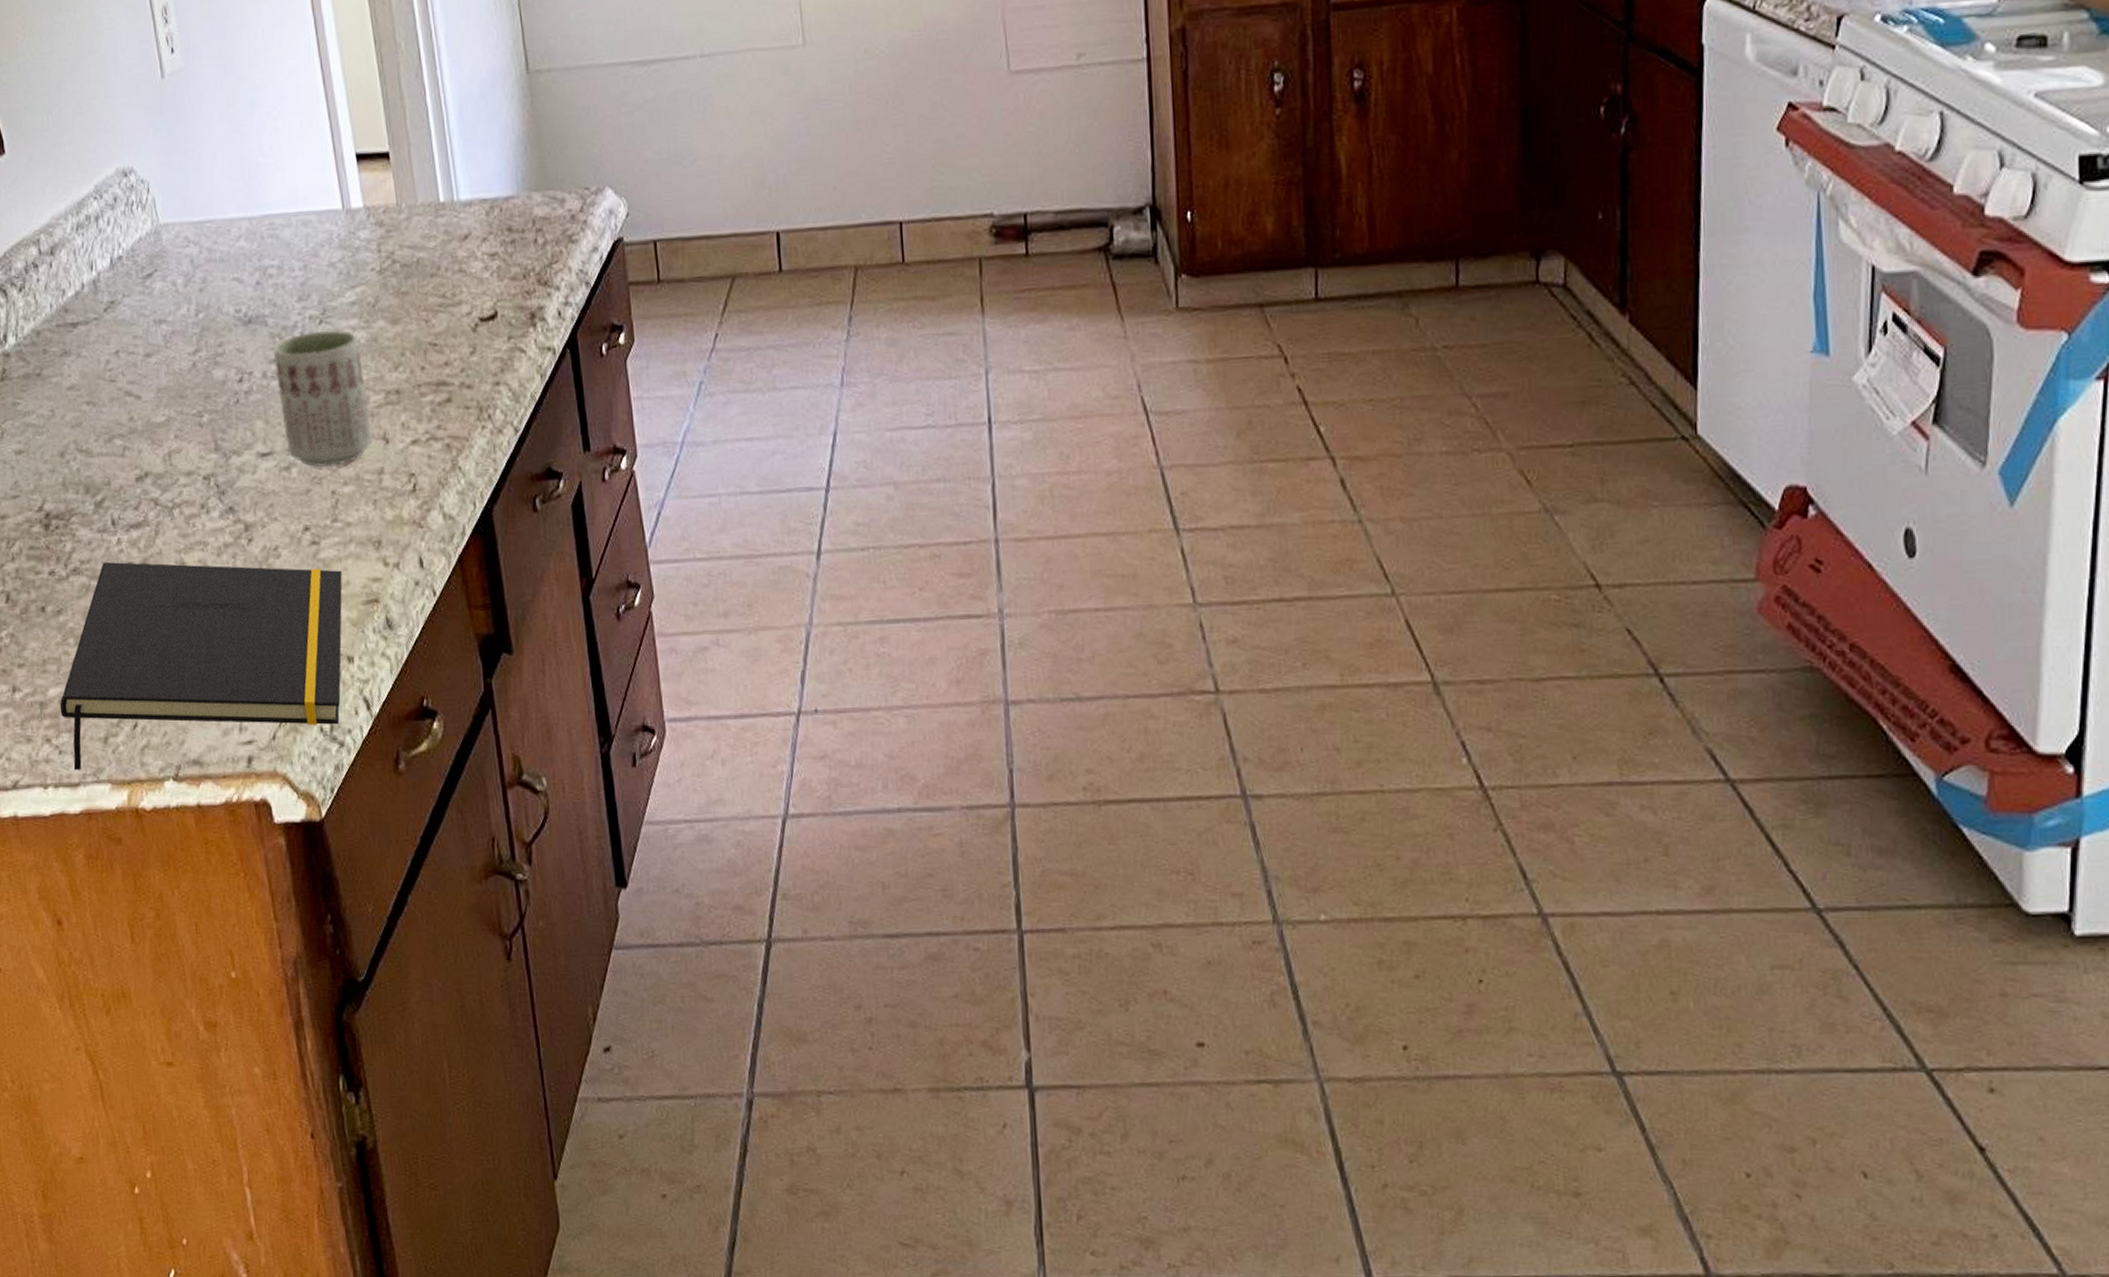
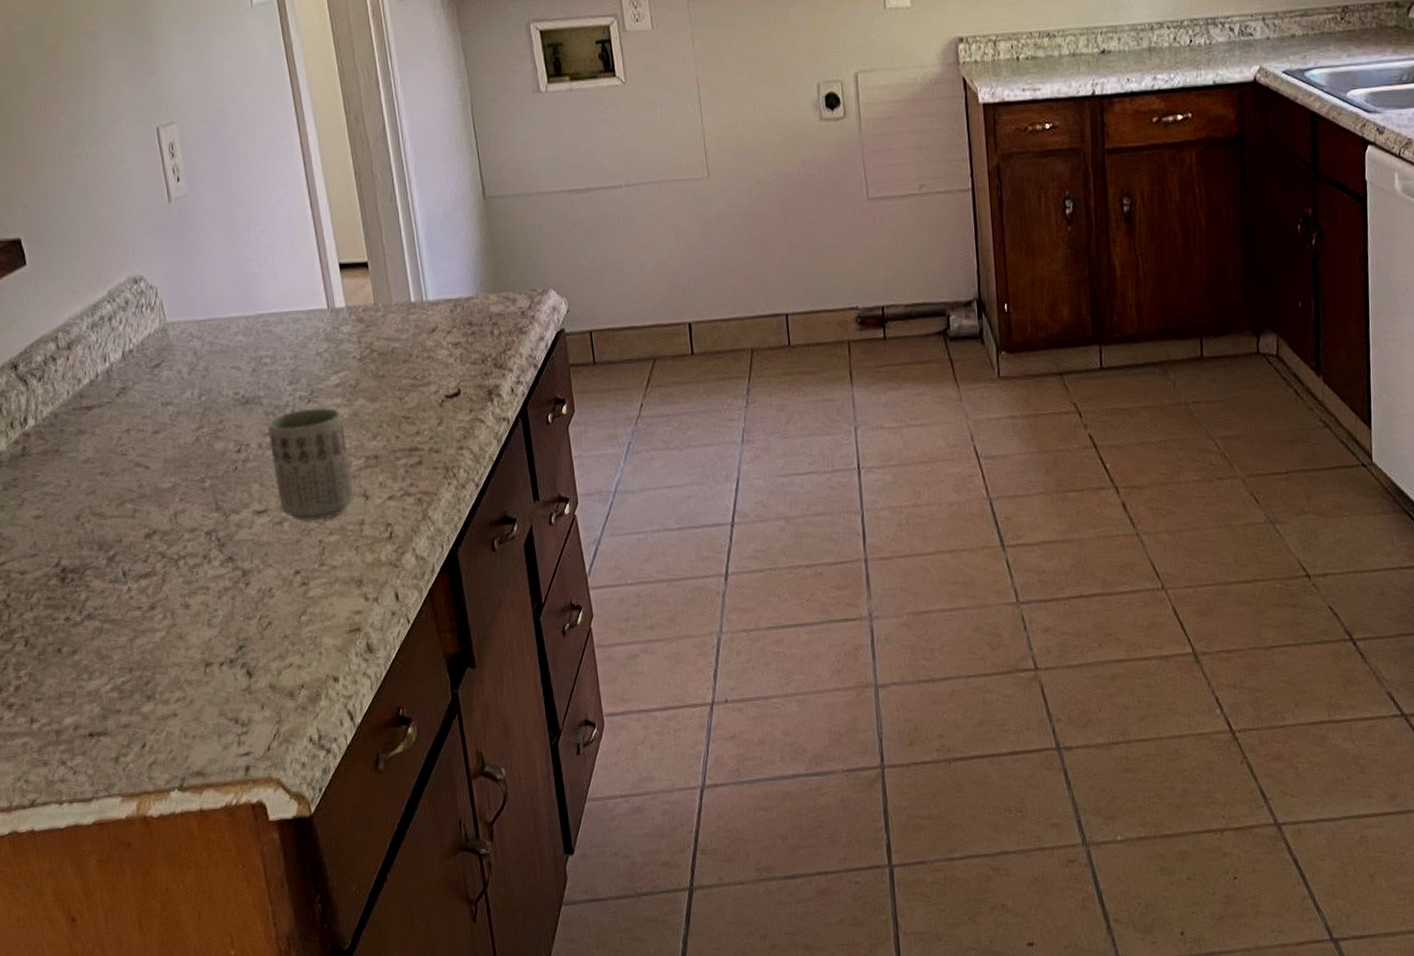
notepad: present [60,562,343,771] -> none [74,605,329,787]

